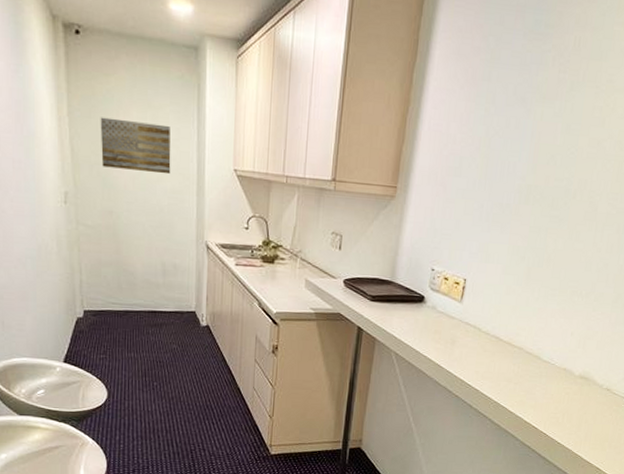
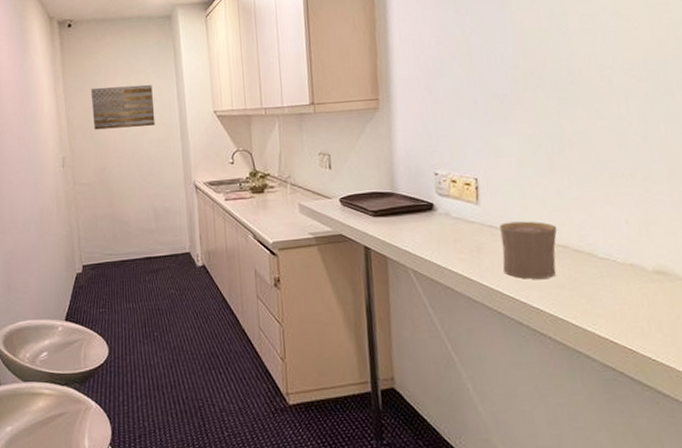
cup: none [467,321,519,373] -> present [499,221,558,279]

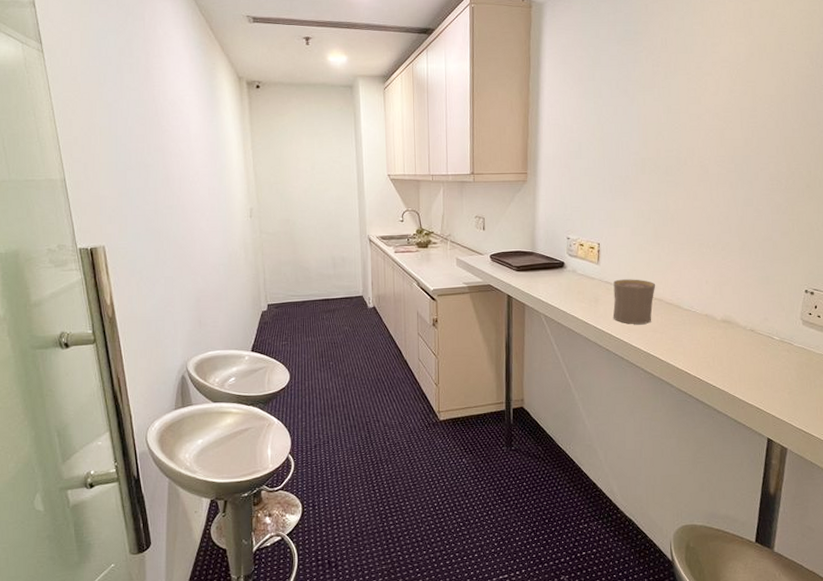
wall art: present [90,84,155,130] -> none [277,146,336,185]

